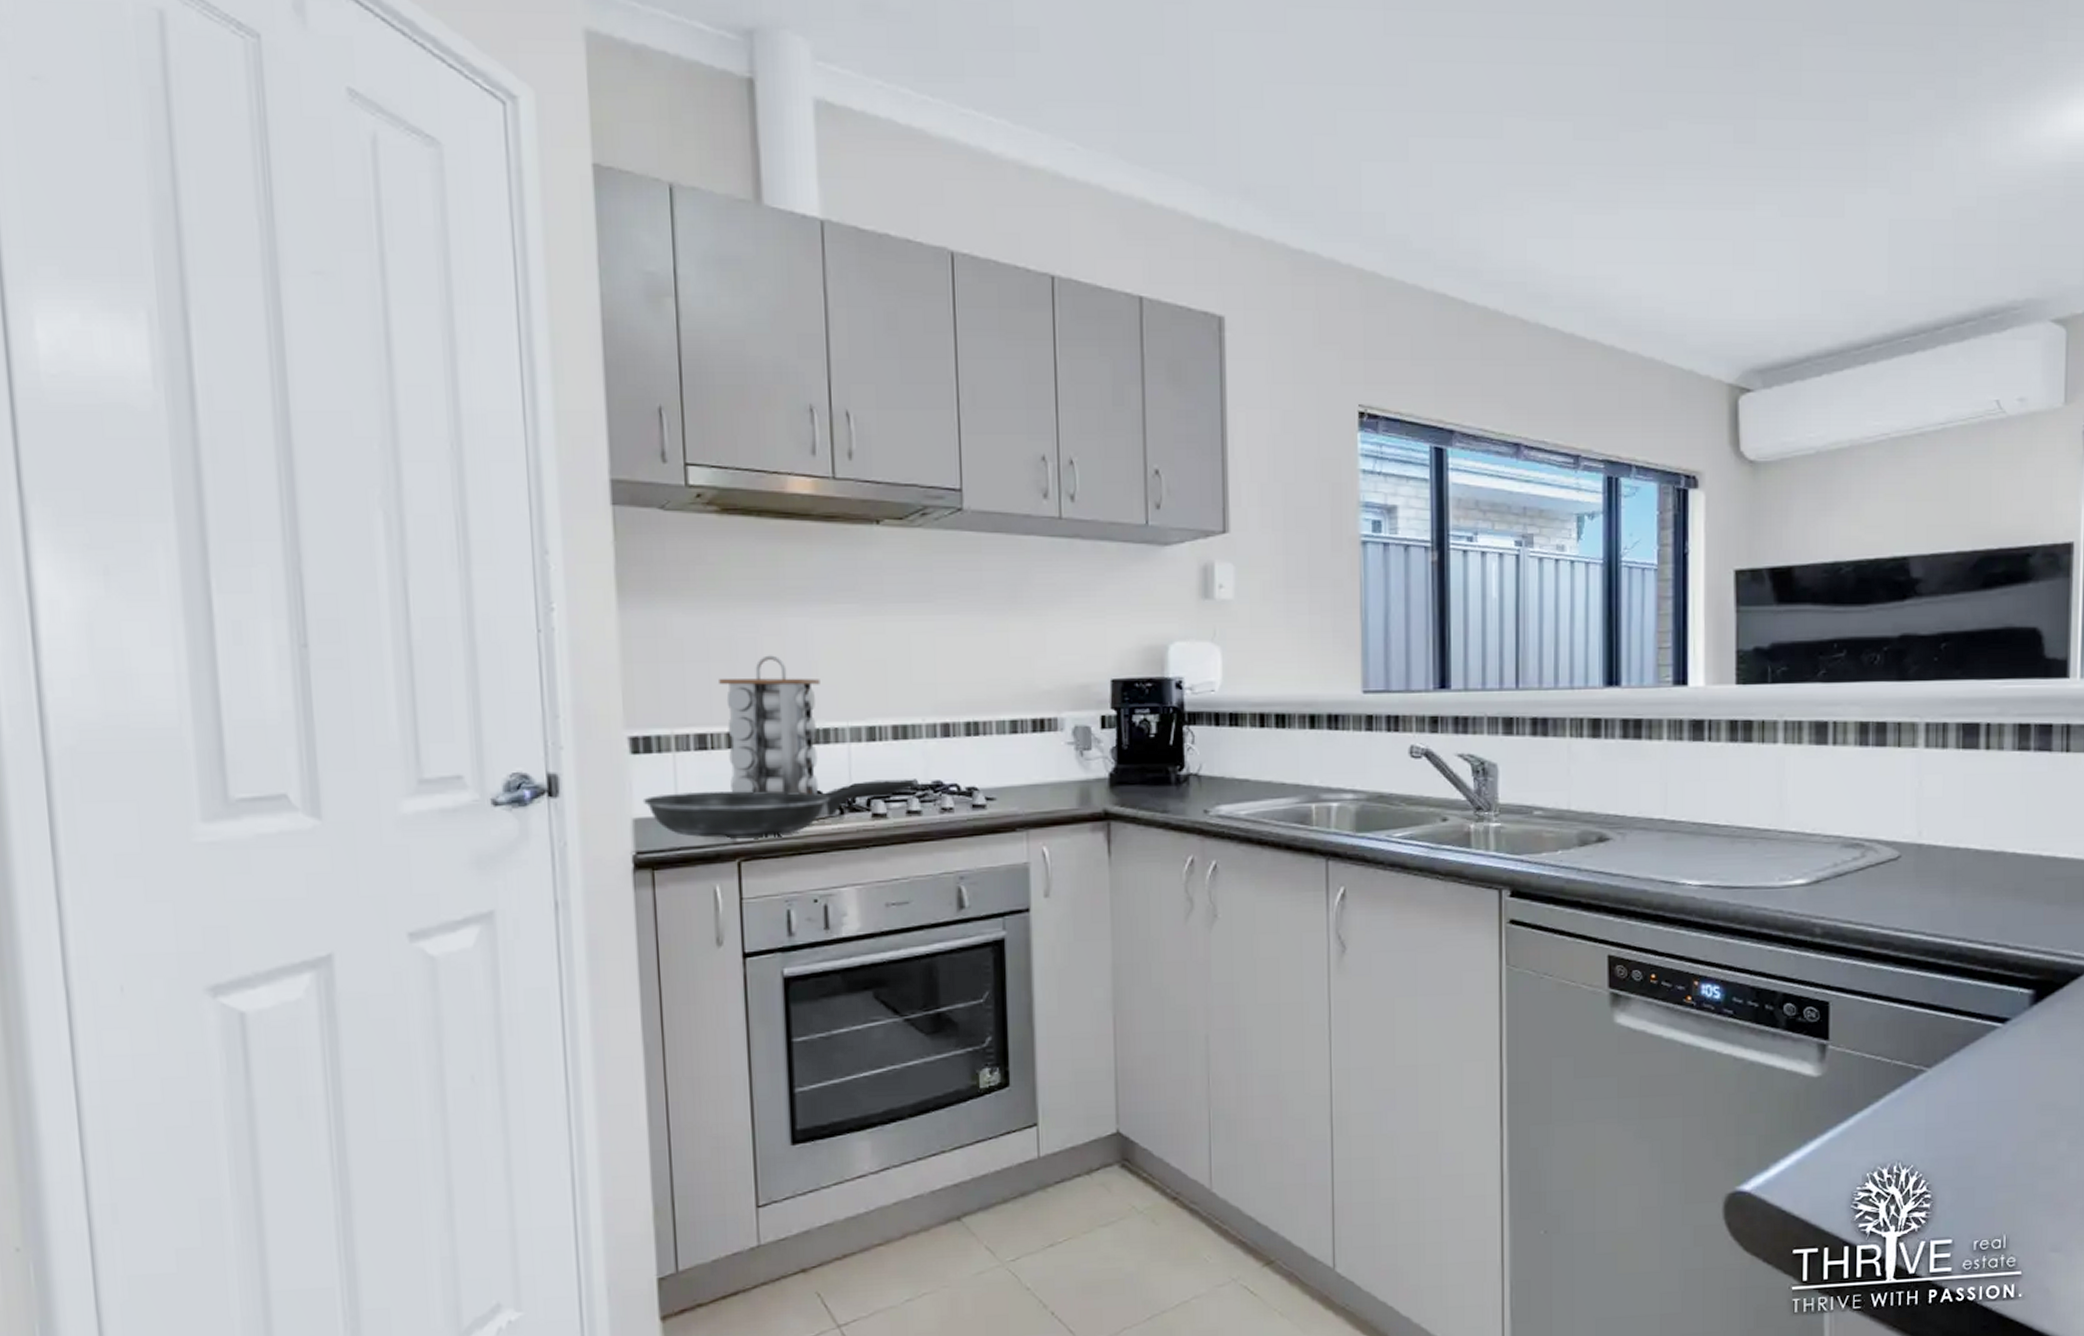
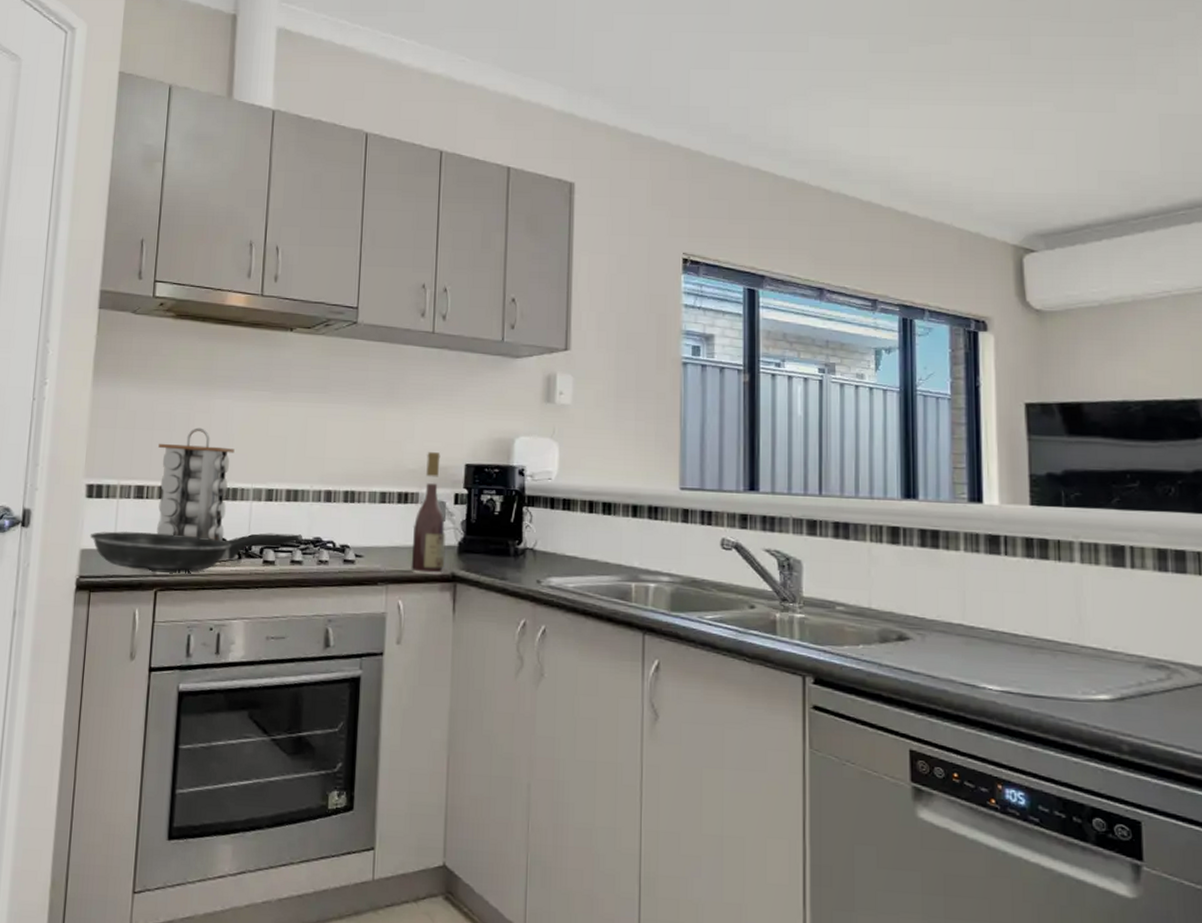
wine bottle: none [1053,668,1095,812] -> present [411,452,446,573]

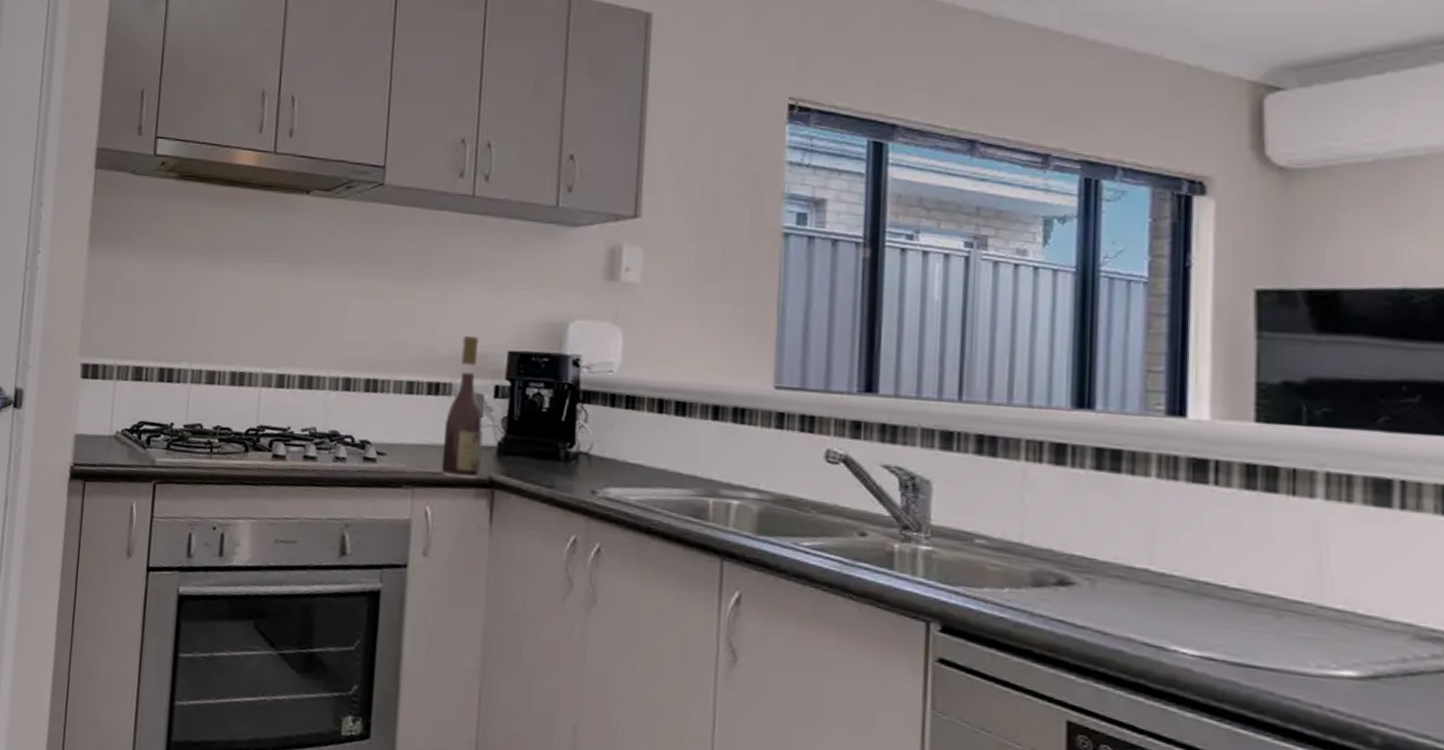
frying pan: present [89,531,301,573] -> none [84,416,315,464]
spice rack: present [157,427,235,542] -> none [156,303,242,432]

